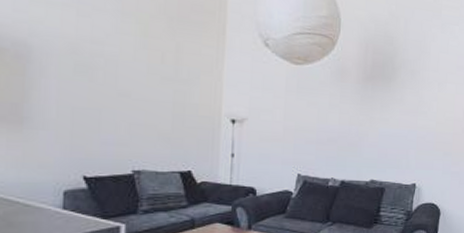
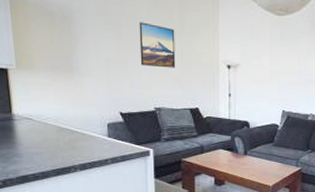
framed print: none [118,65,167,122] -> present [139,22,176,68]

